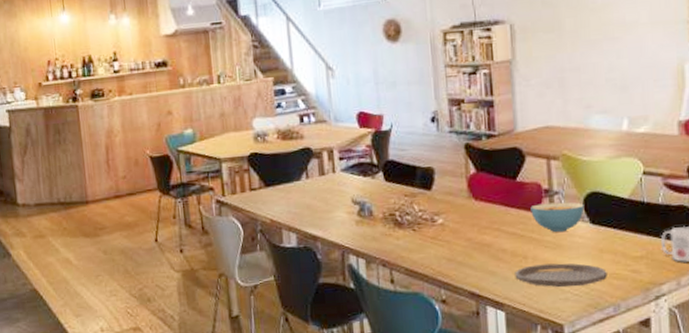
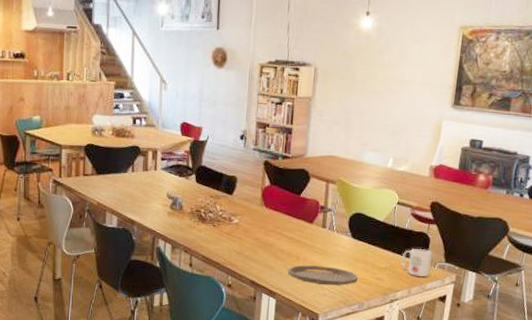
cereal bowl: present [530,202,585,233] -> none [307,217,349,242]

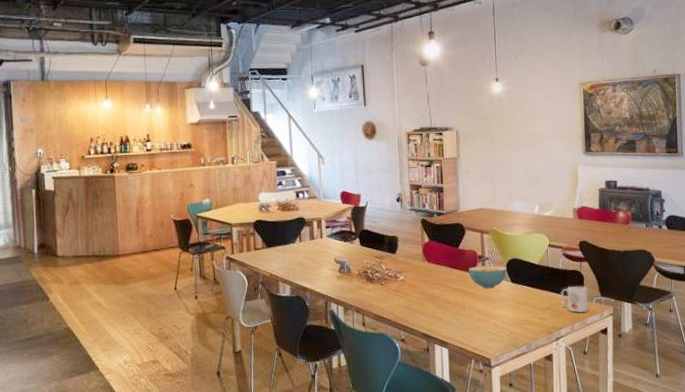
plate: present [288,265,358,286] -> none [456,312,523,331]
cereal bowl: none [307,217,349,242] -> present [468,265,507,289]

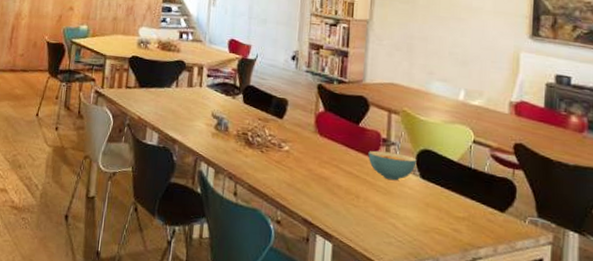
mug: present [560,285,588,312] -> none [482,197,520,233]

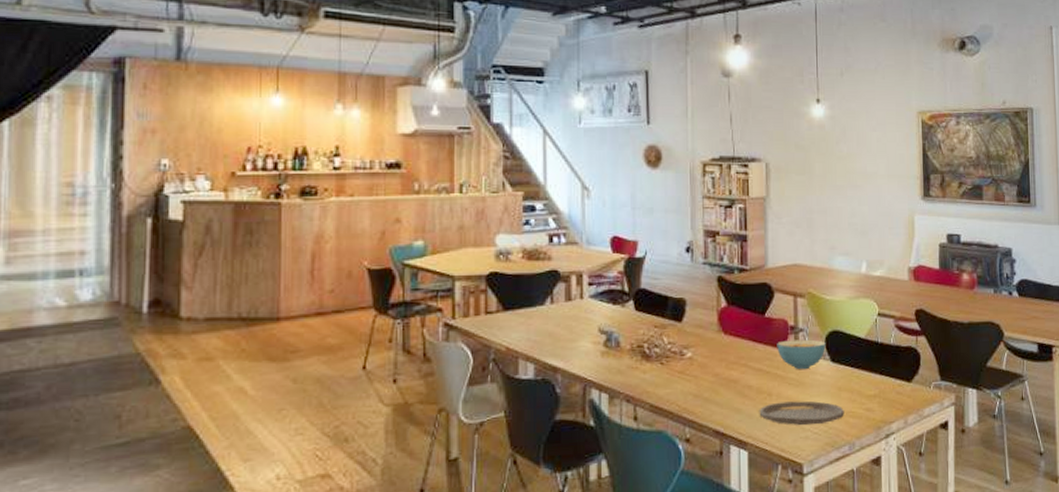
plate: none [346,205,430,234] -> present [759,401,844,426]

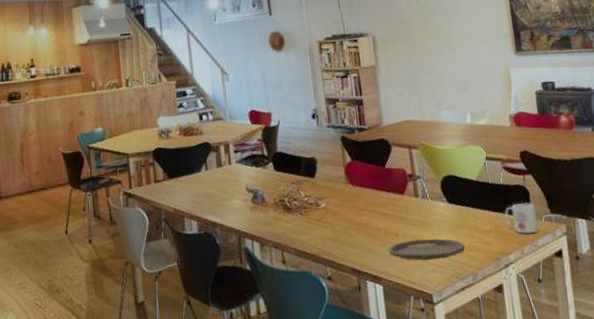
cereal bowl: present [777,339,826,370] -> none [398,185,442,212]
mug: none [891,366,925,401] -> present [505,202,538,234]

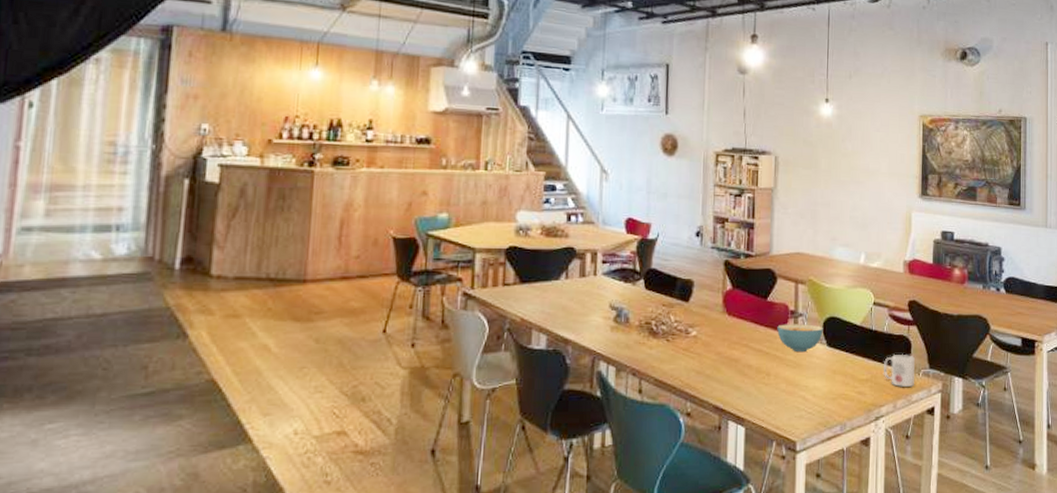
plate: present [388,238,465,261] -> none [757,382,838,406]
cereal bowl: none [398,185,442,212] -> present [777,324,823,353]

